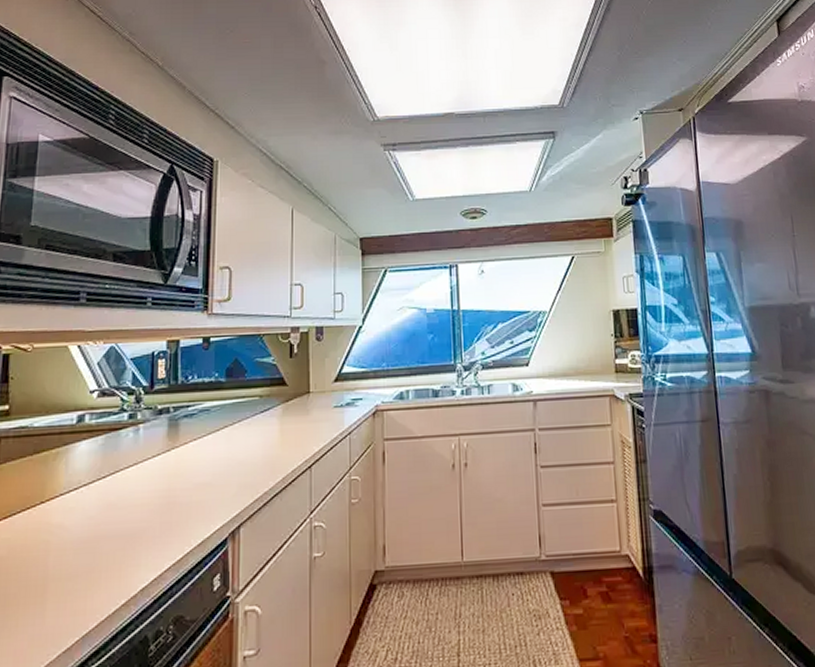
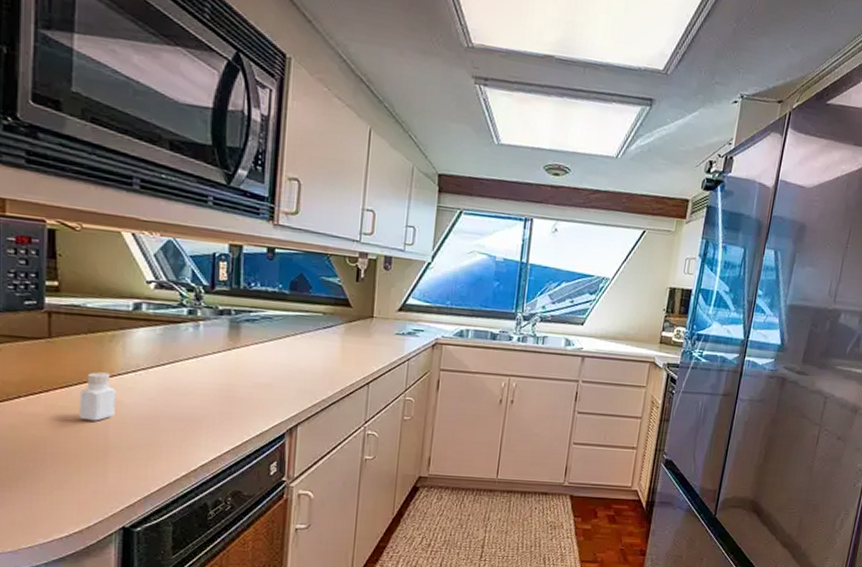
pepper shaker: none [20,494,57,552] -> present [79,372,116,421]

